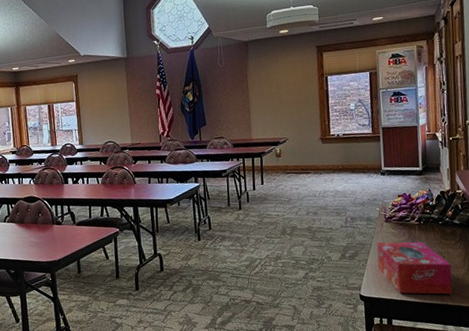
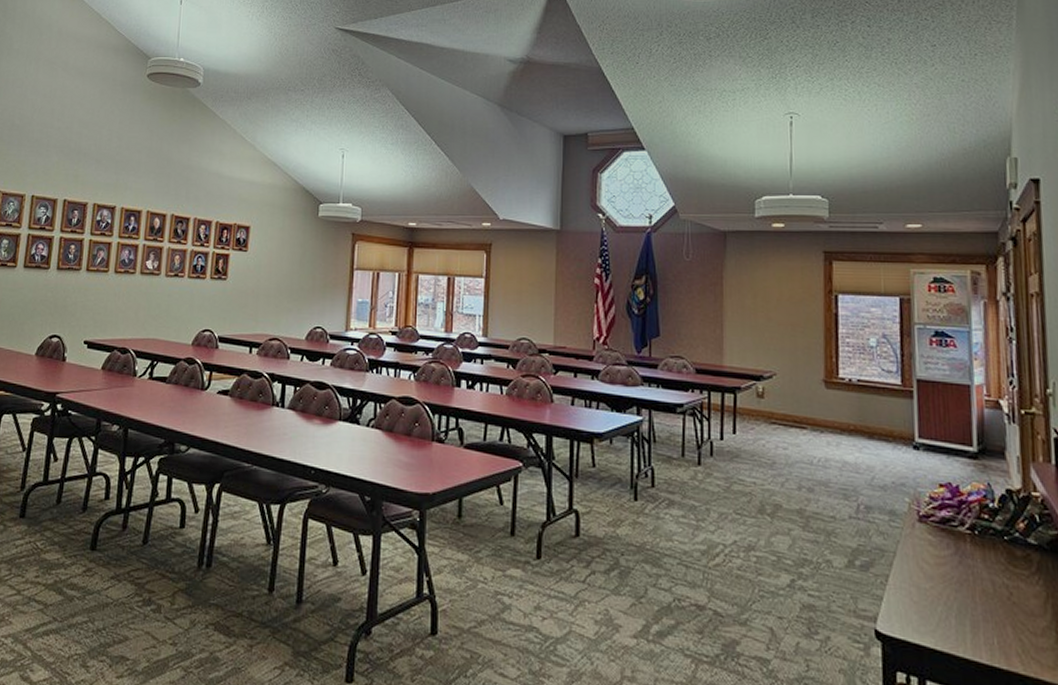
tissue box: present [376,242,453,295] -> none [903,551,1026,658]

